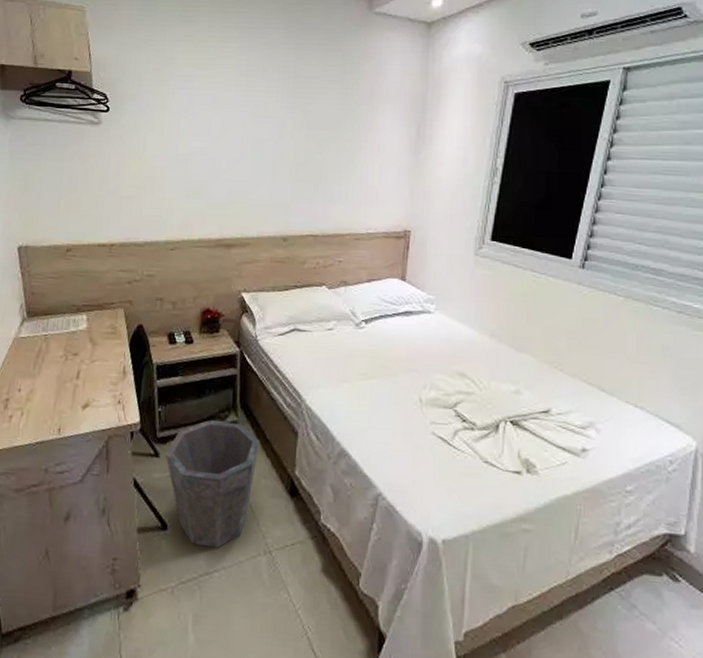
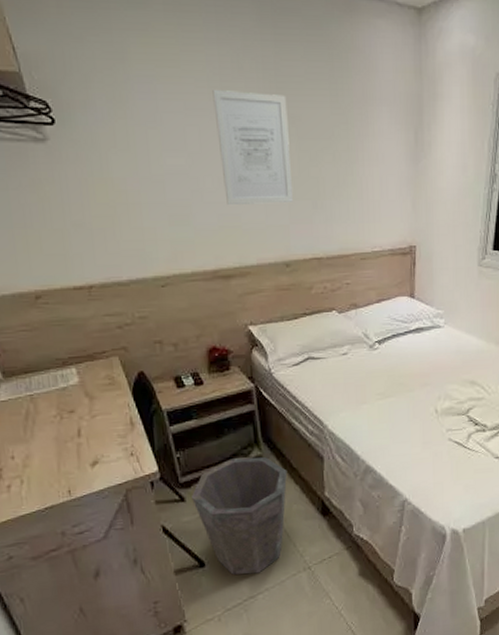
wall art: none [237,88,301,184] -> present [212,90,294,204]

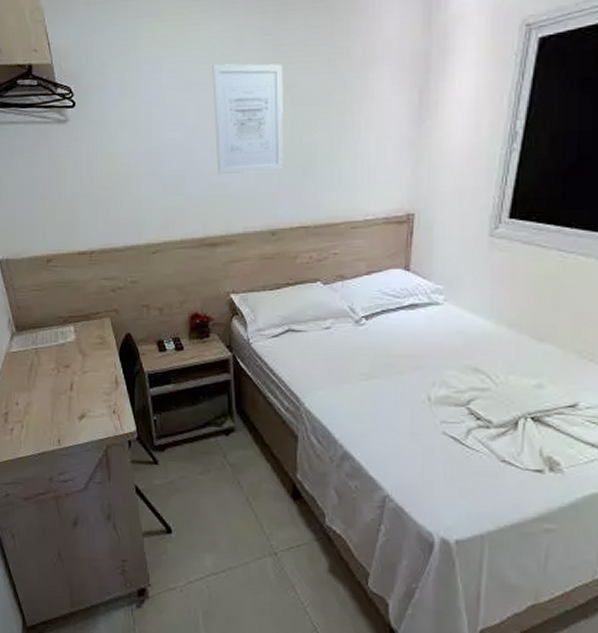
waste bin: present [192,457,288,575] -> none [165,427,259,550]

